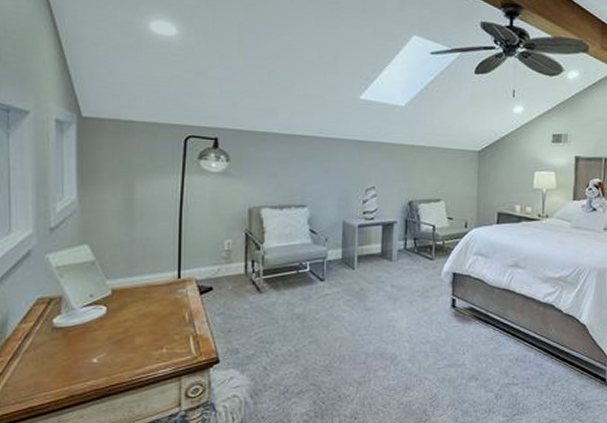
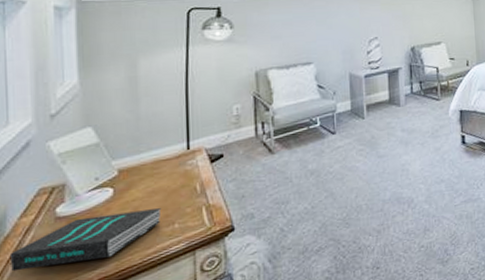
book: none [10,331,151,373] -> present [9,208,162,272]

